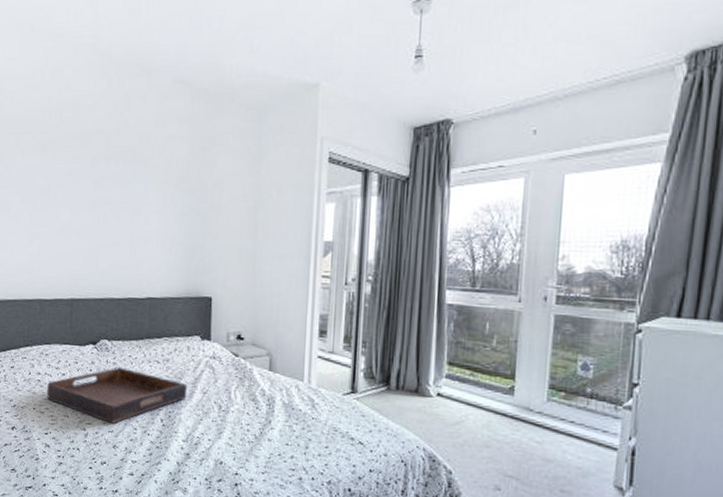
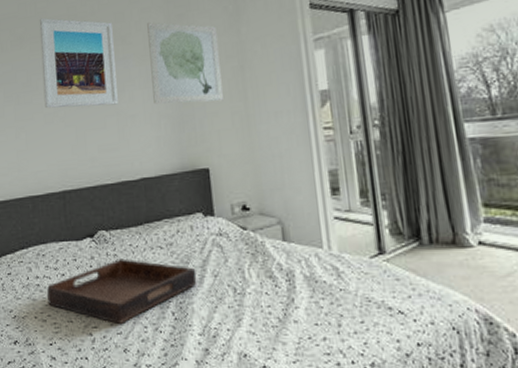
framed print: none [61,127,136,225] -> present [39,18,118,109]
wall art: none [168,150,237,237] -> present [147,22,223,104]

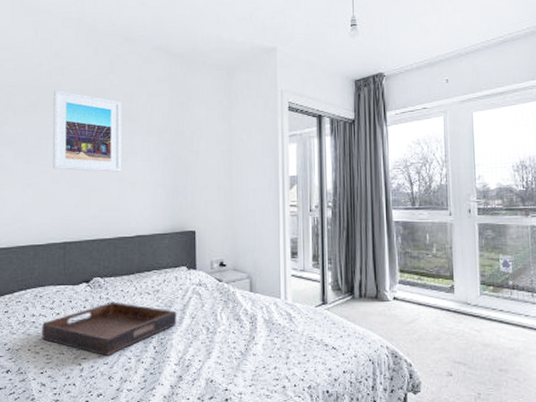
wall art: present [147,22,223,104] -> none [153,106,212,177]

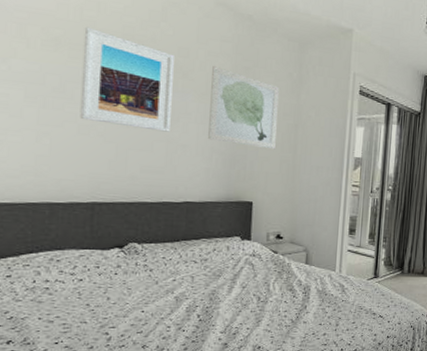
serving tray: present [42,301,177,357] -> none [58,269,226,325]
wall art: none [153,106,212,177] -> present [208,66,279,150]

